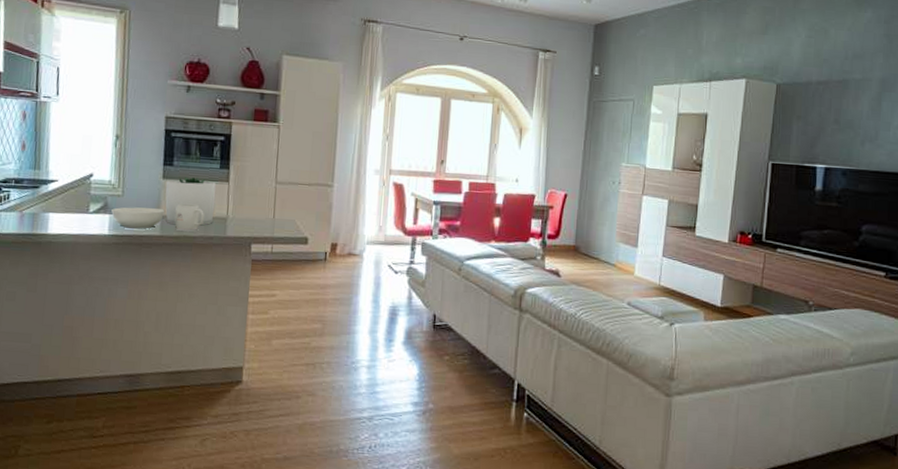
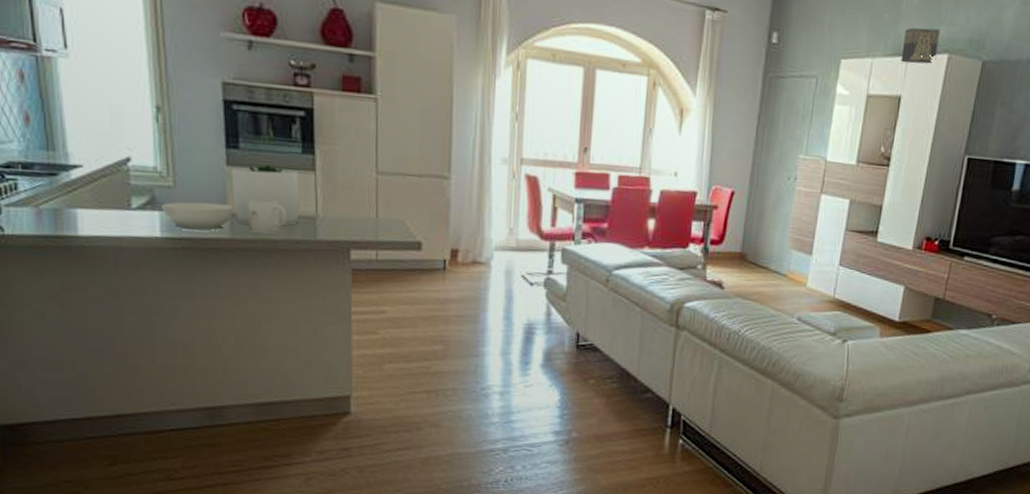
decorative box: none [705,59,737,88] -> present [900,28,940,64]

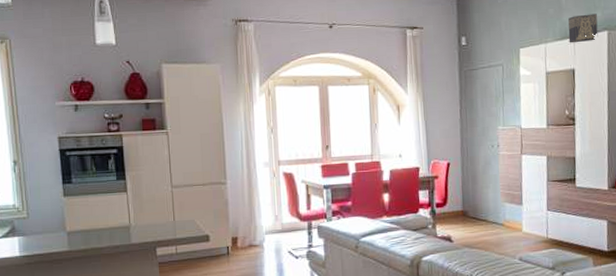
bowl: present [162,202,233,231] -> none [19,225,70,249]
planter: present [231,164,300,227] -> none [67,192,117,239]
mug: present [248,198,286,233] -> none [80,217,108,244]

